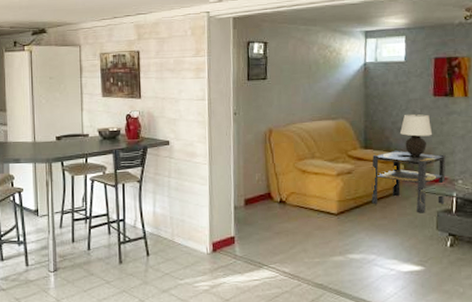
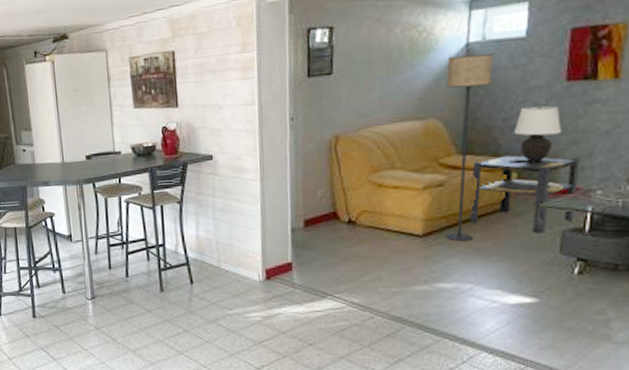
floor lamp: none [351,71,384,219] -> present [446,53,494,242]

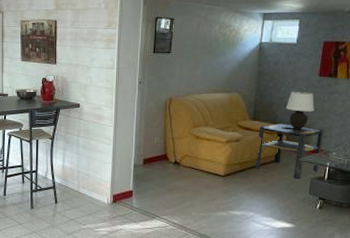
floor lamp: present [446,53,494,242] -> none [239,51,276,182]

